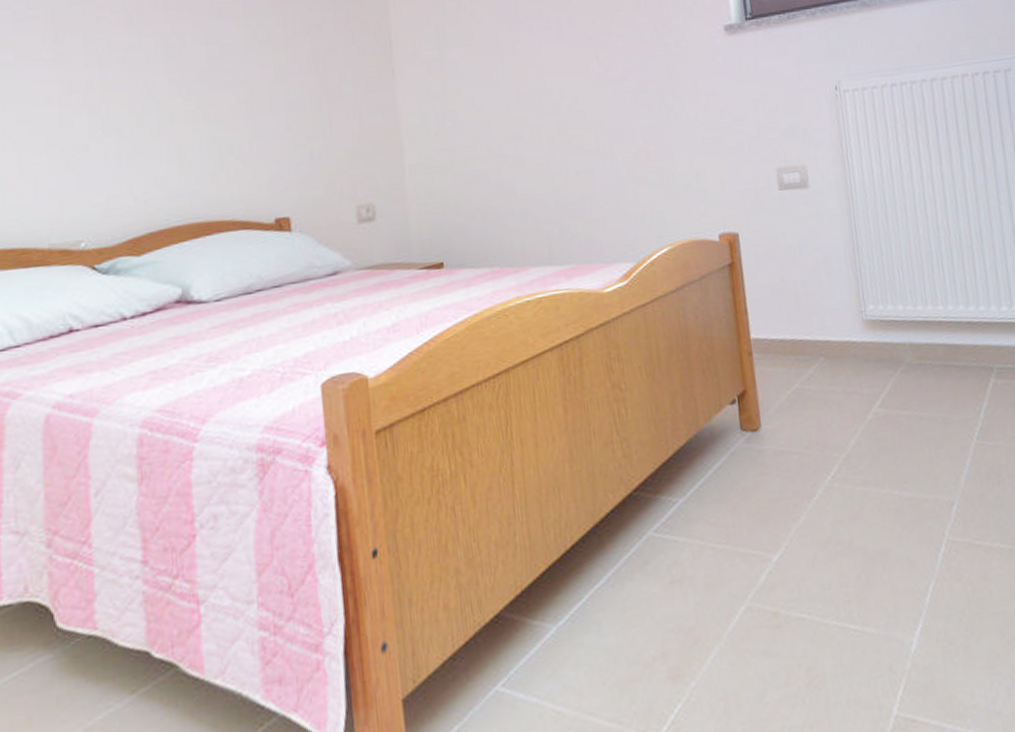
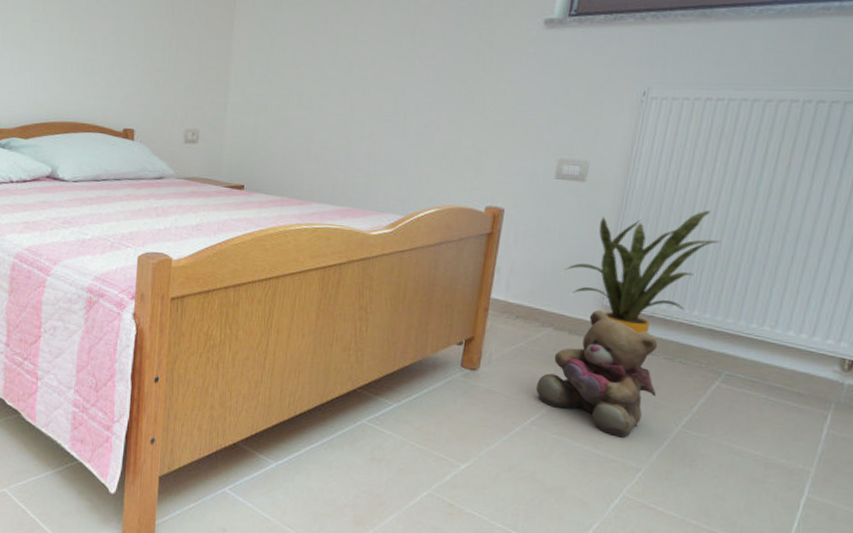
house plant: none [815,195,948,345] -> present [565,210,721,335]
teddy bear: none [824,326,943,471] -> present [536,310,658,438]

